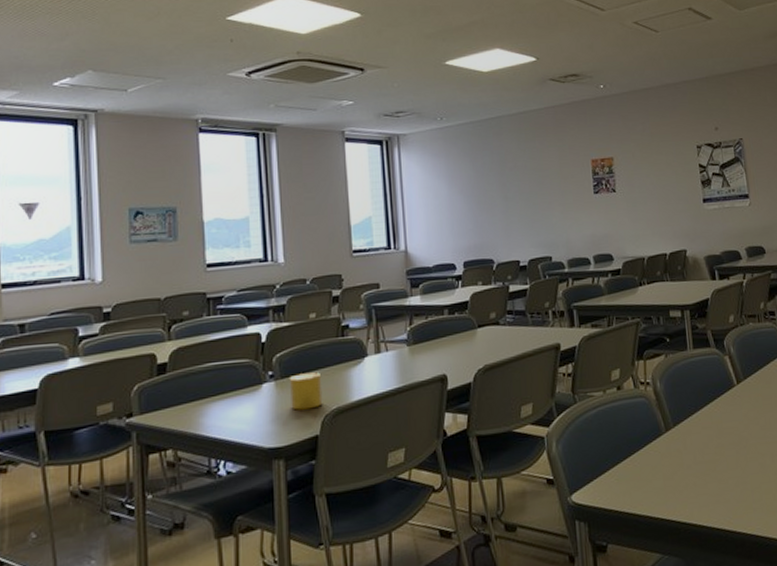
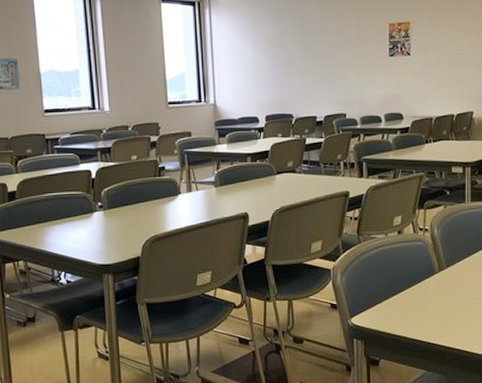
cup: present [289,372,323,411] -> none [115,205,143,236]

